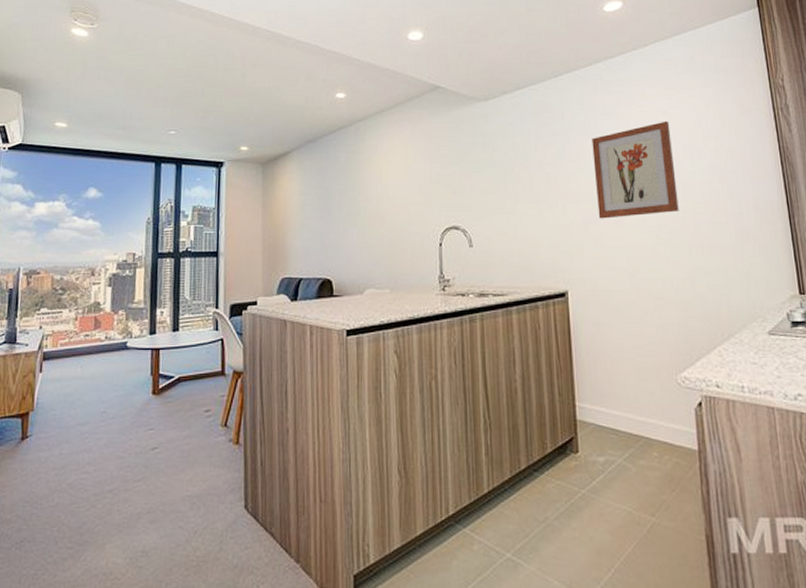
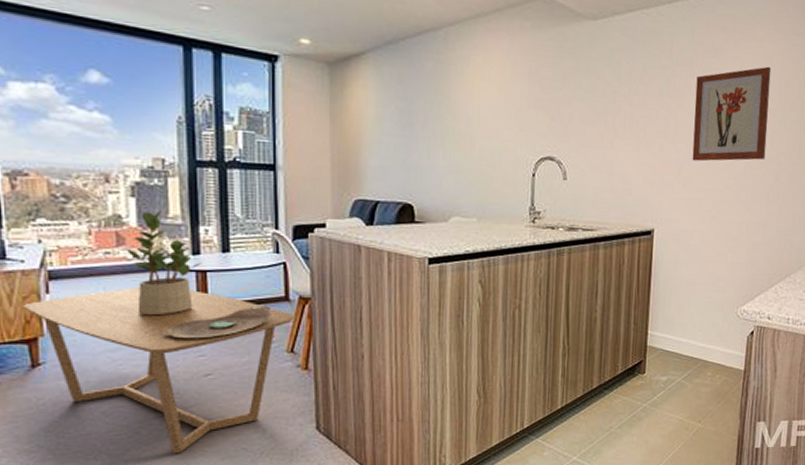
coffee table: none [23,366,230,530] -> present [24,288,296,454]
potted plant: none [101,297,156,391] -> present [127,211,201,316]
decorative bowl: none [122,379,210,413] -> present [163,304,272,339]

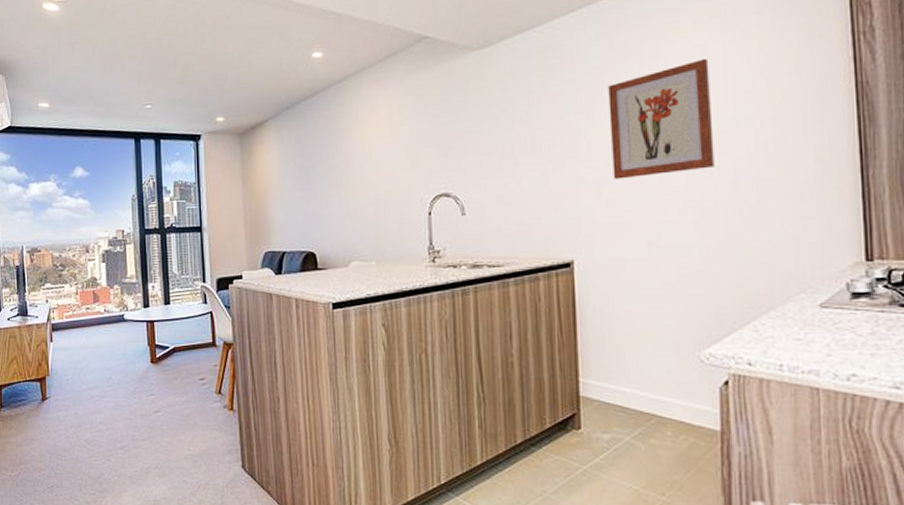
coffee table: present [24,288,296,454] -> none [38,336,222,481]
potted plant: present [127,211,201,316] -> none [100,272,150,360]
decorative bowl: present [163,304,272,339] -> none [125,350,203,380]

